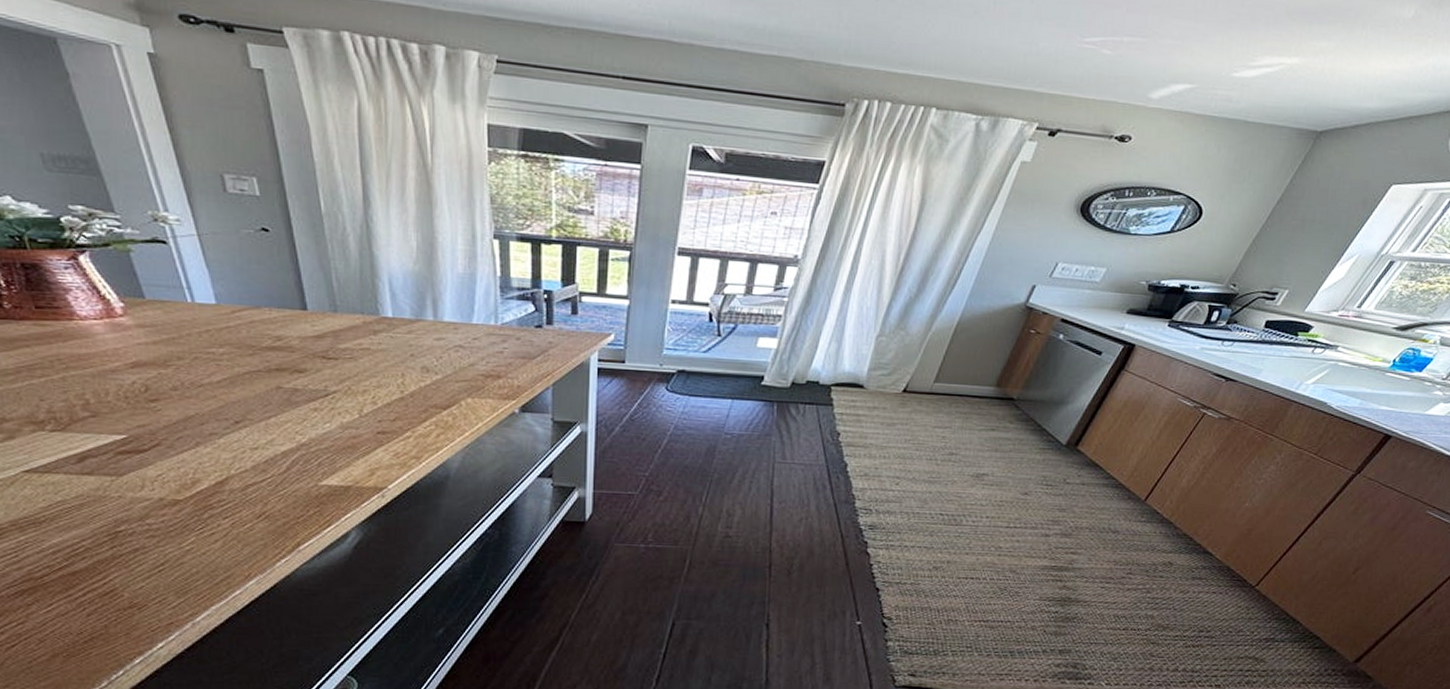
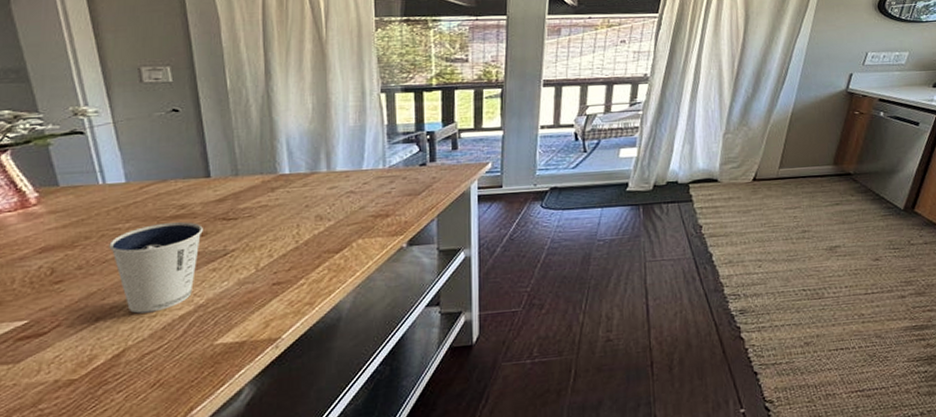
dixie cup: none [203,353,302,445] -> present [109,221,203,314]

